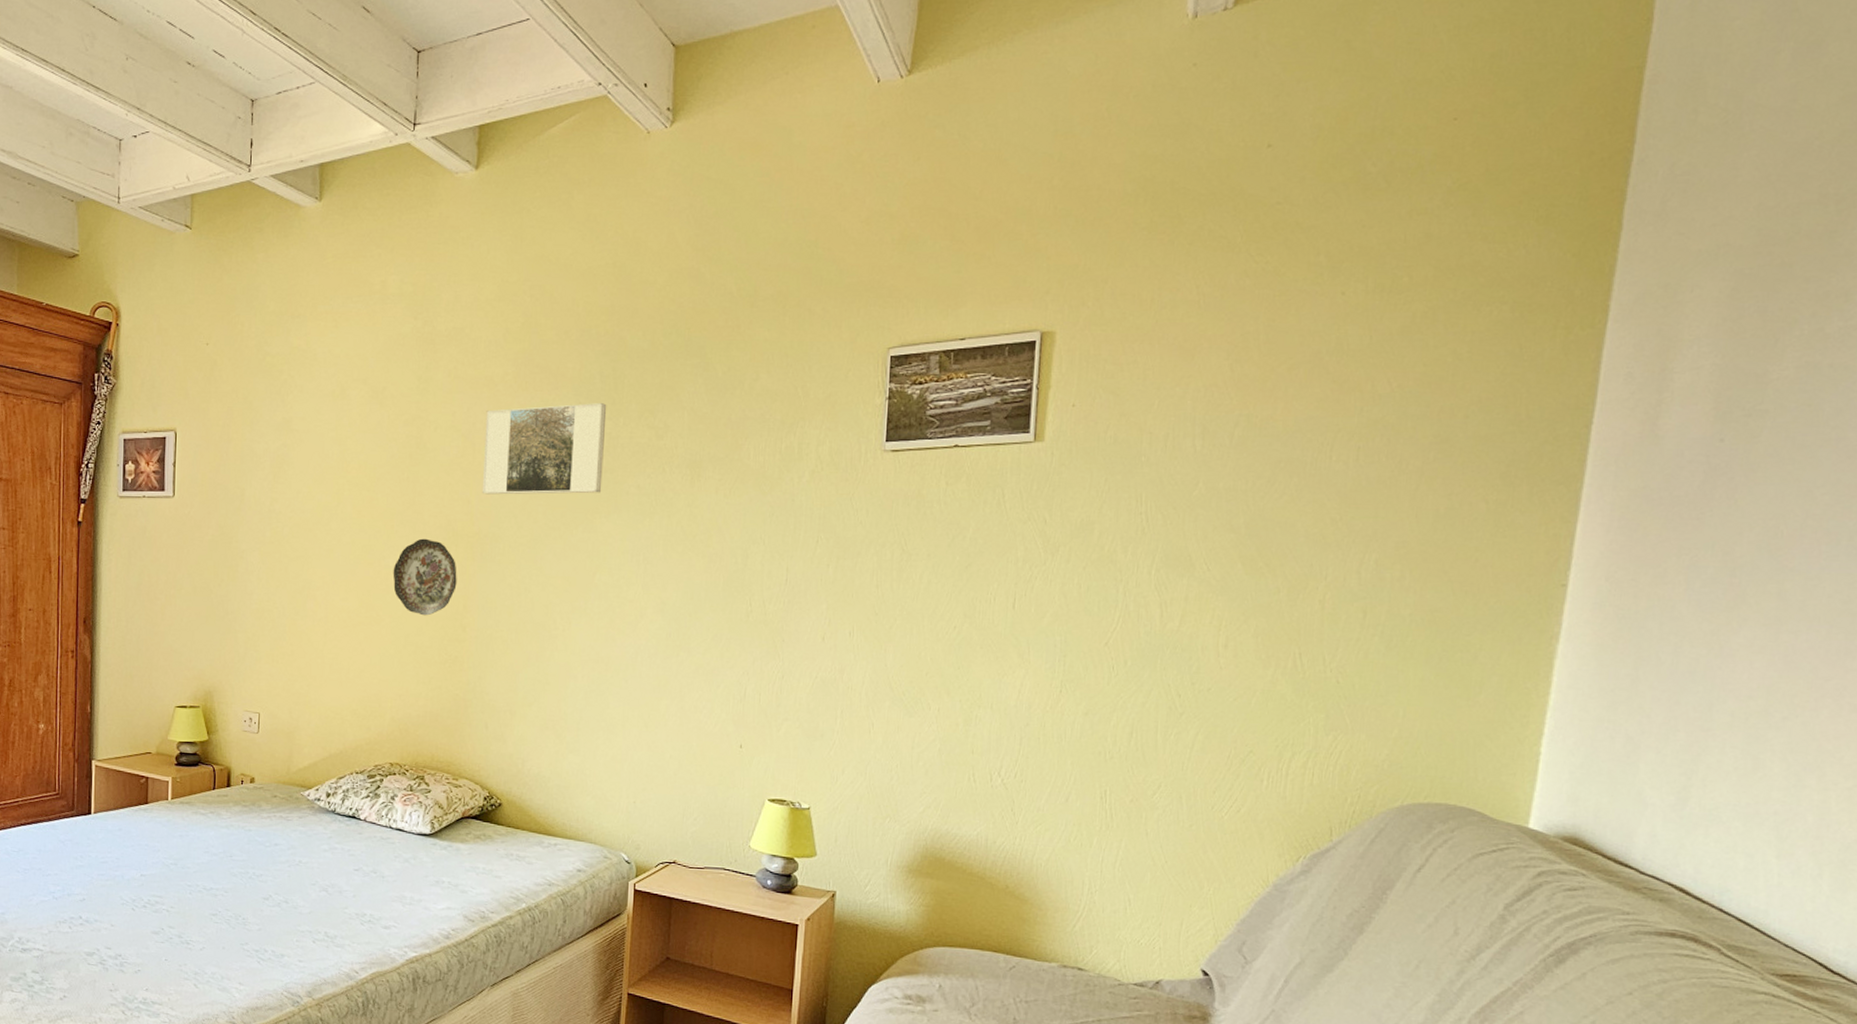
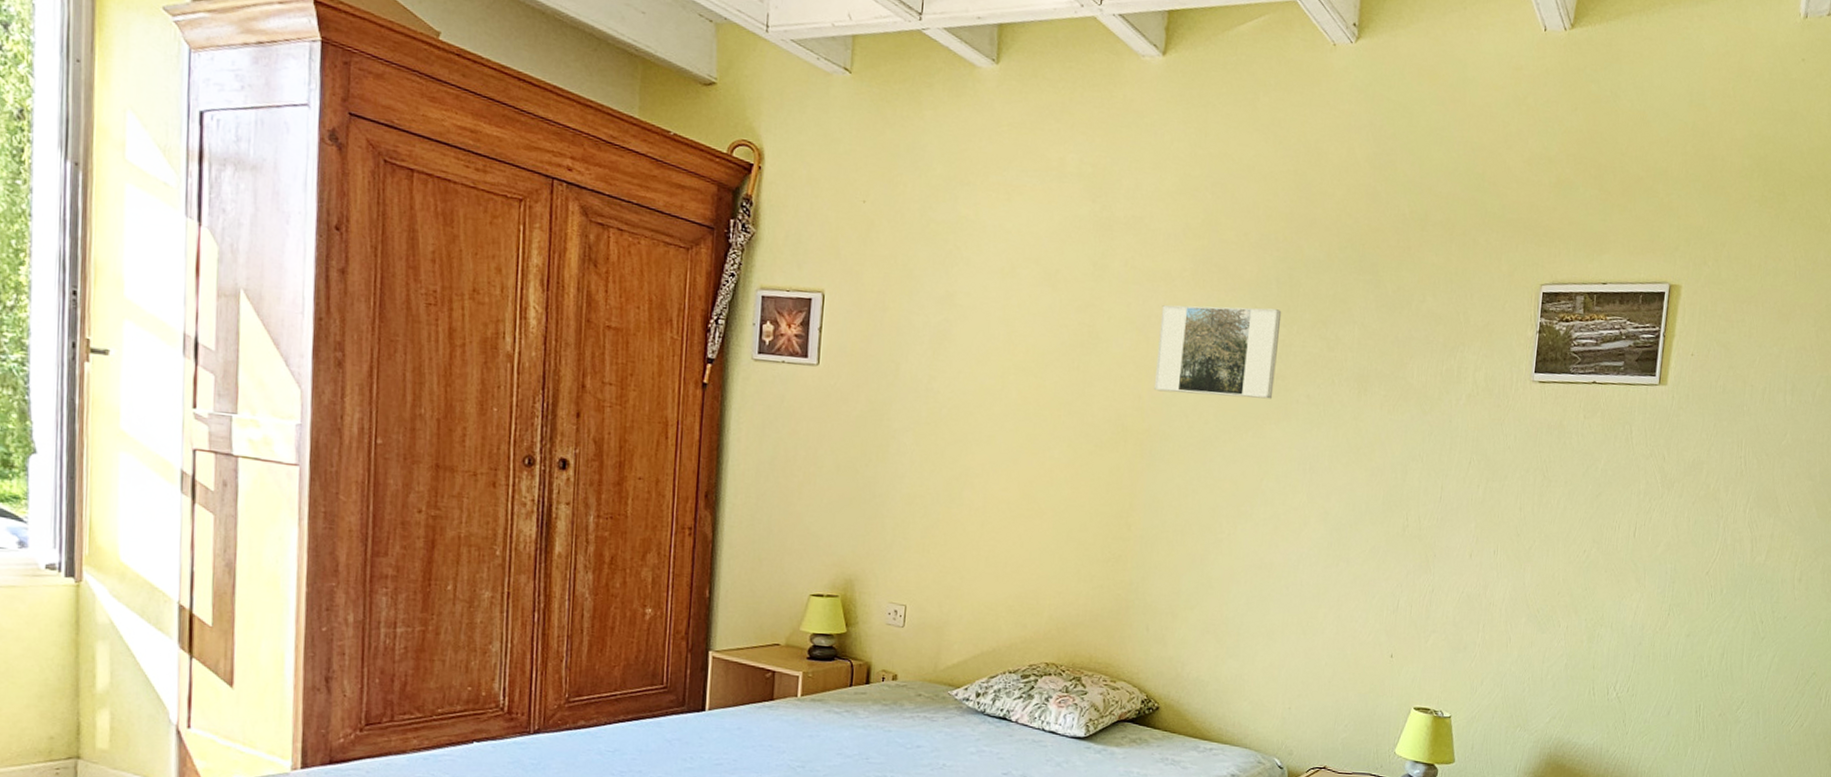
decorative plate: present [393,538,457,616] -> none [1057,431,1125,512]

